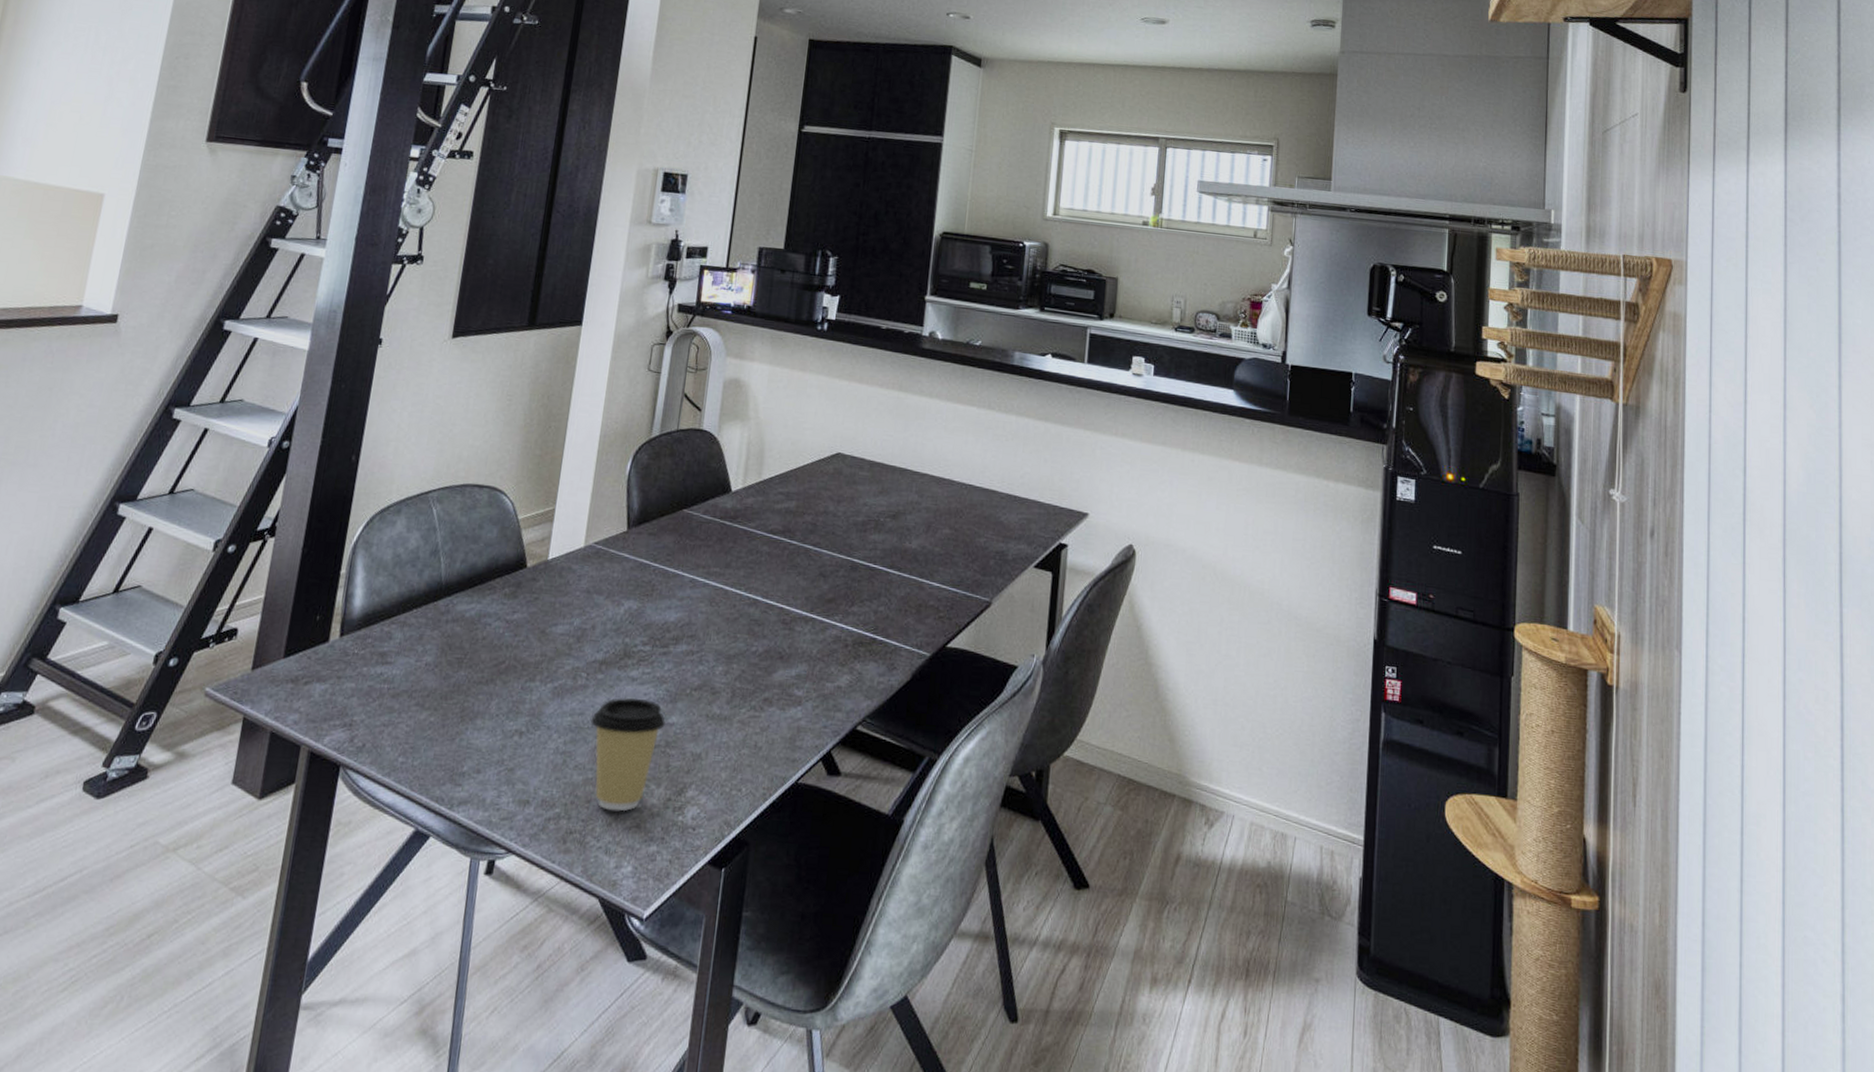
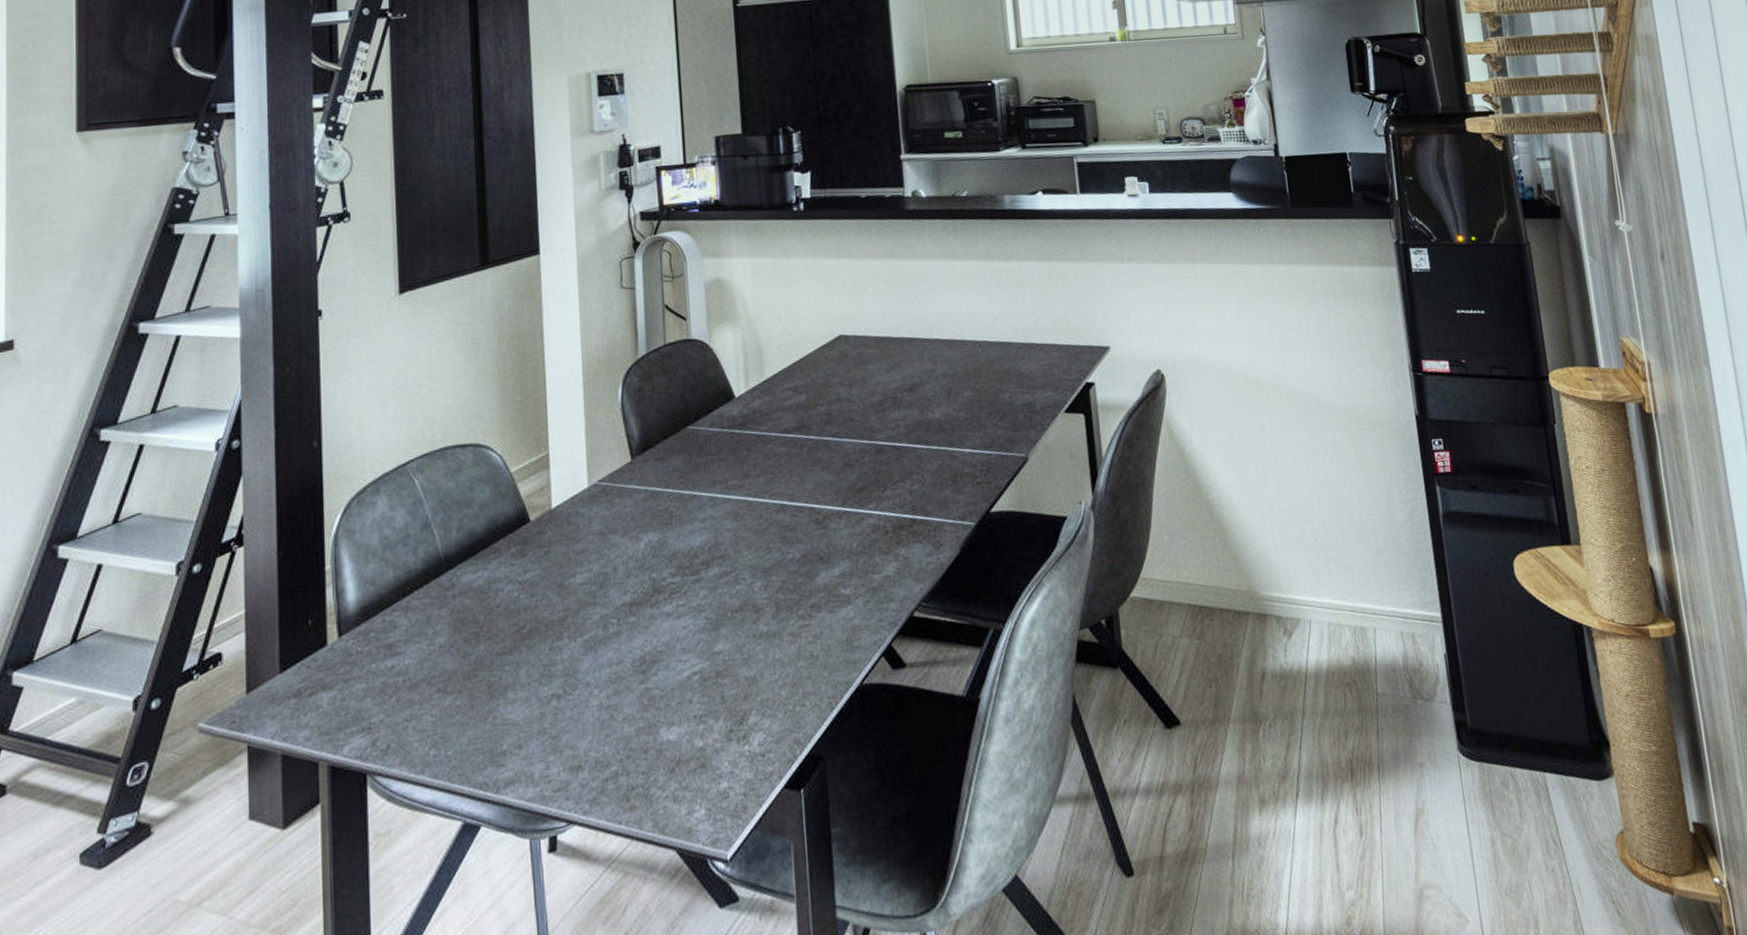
coffee cup: present [591,698,666,812] -> none [631,632,712,757]

